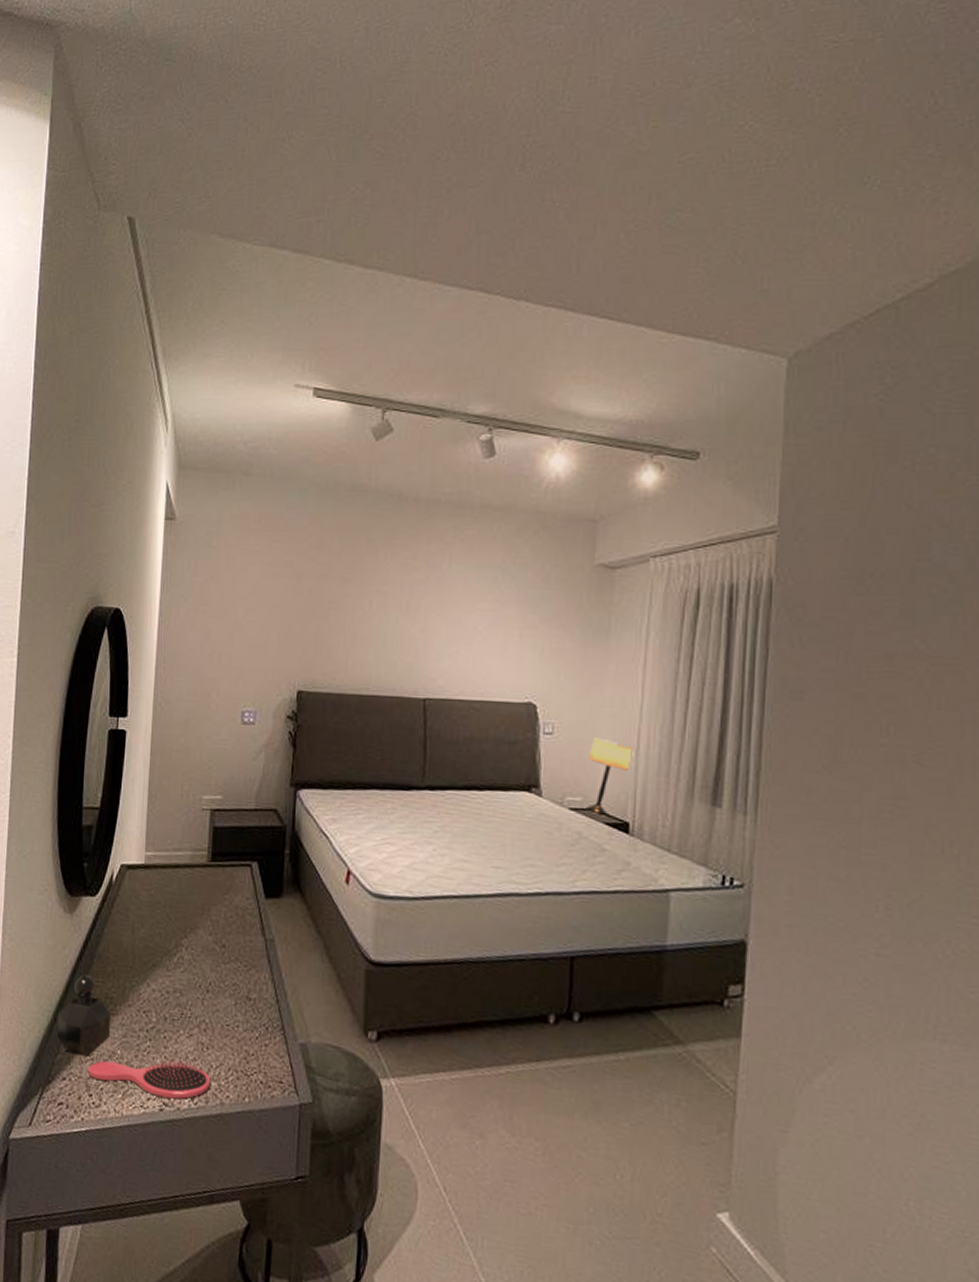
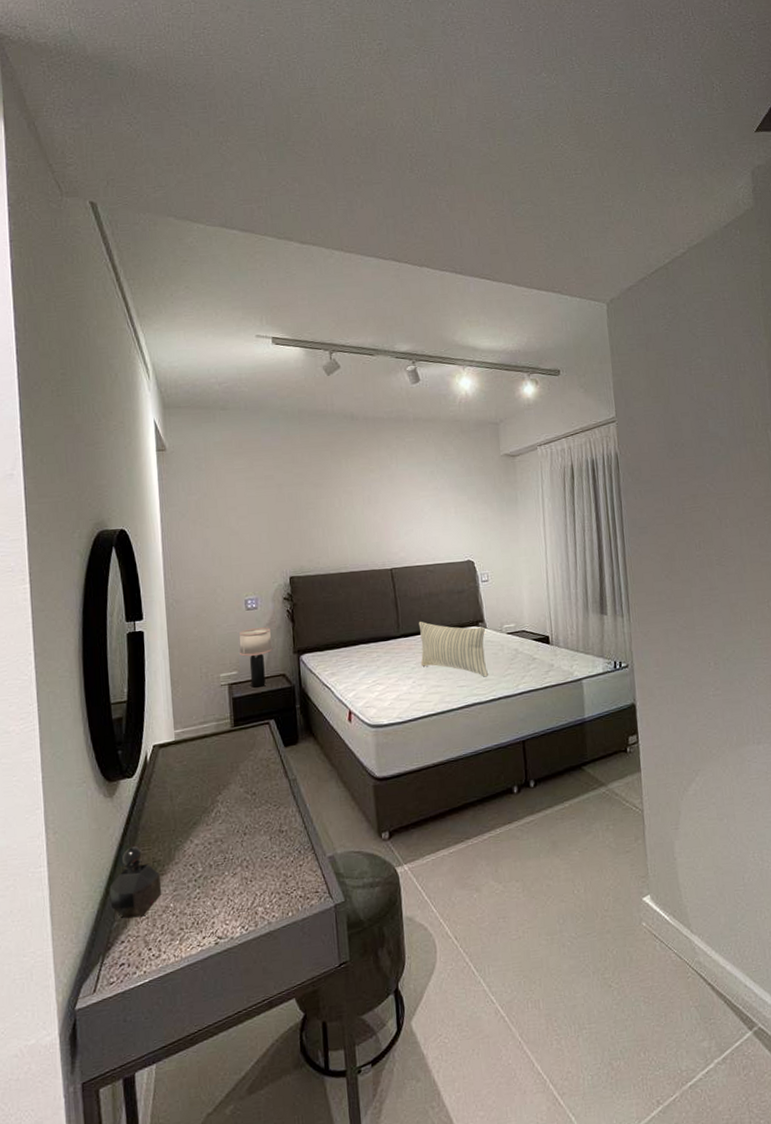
hairbrush: present [87,1060,211,1099] -> none [144,896,258,934]
table lamp: none [228,747,267,820] -> present [239,627,273,688]
pillow: none [446,773,539,862] -> present [418,622,489,677]
table lamp: present [586,737,634,815] -> none [515,578,546,634]

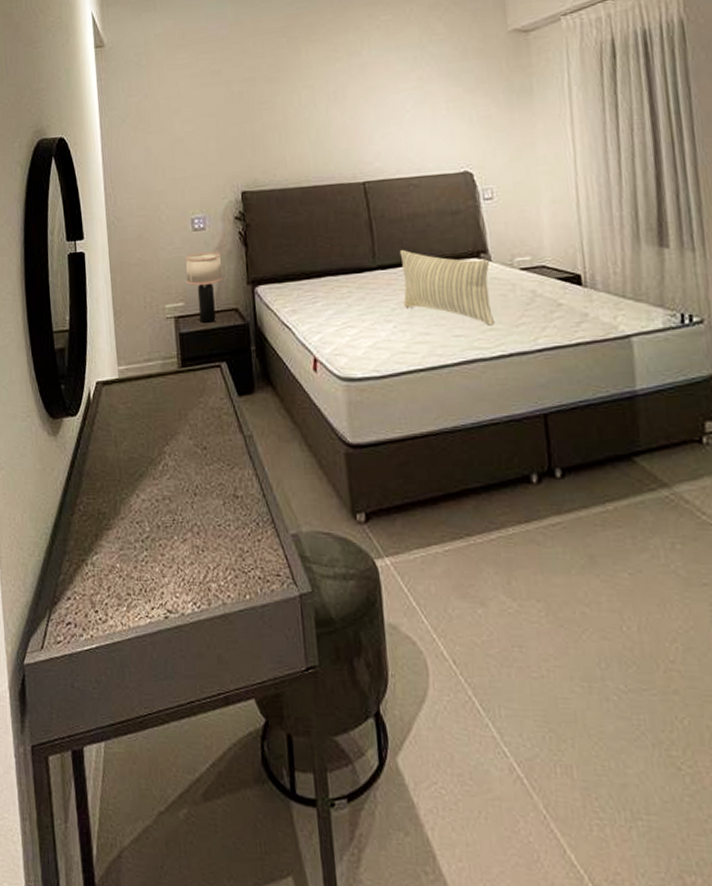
perfume bottle: present [109,846,162,918] -> none [54,494,108,574]

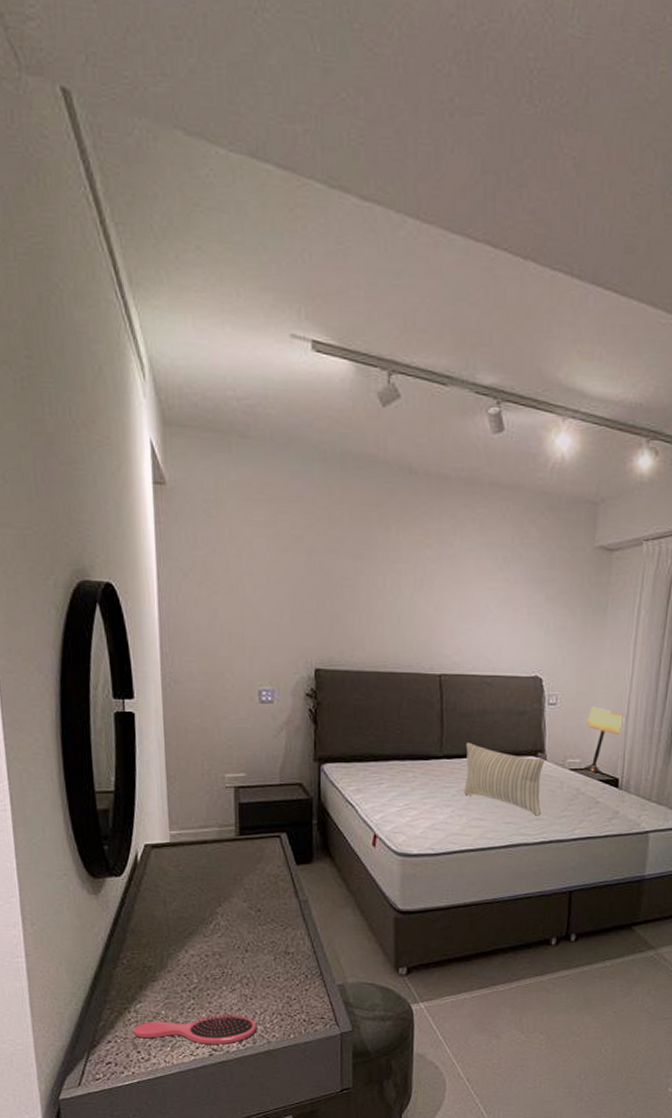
hairbrush: none [90,566,211,605] -> present [132,1012,257,1044]
table lamp: present [185,252,224,323] -> none [249,726,289,795]
table lamp: none [530,196,575,271] -> present [583,706,625,773]

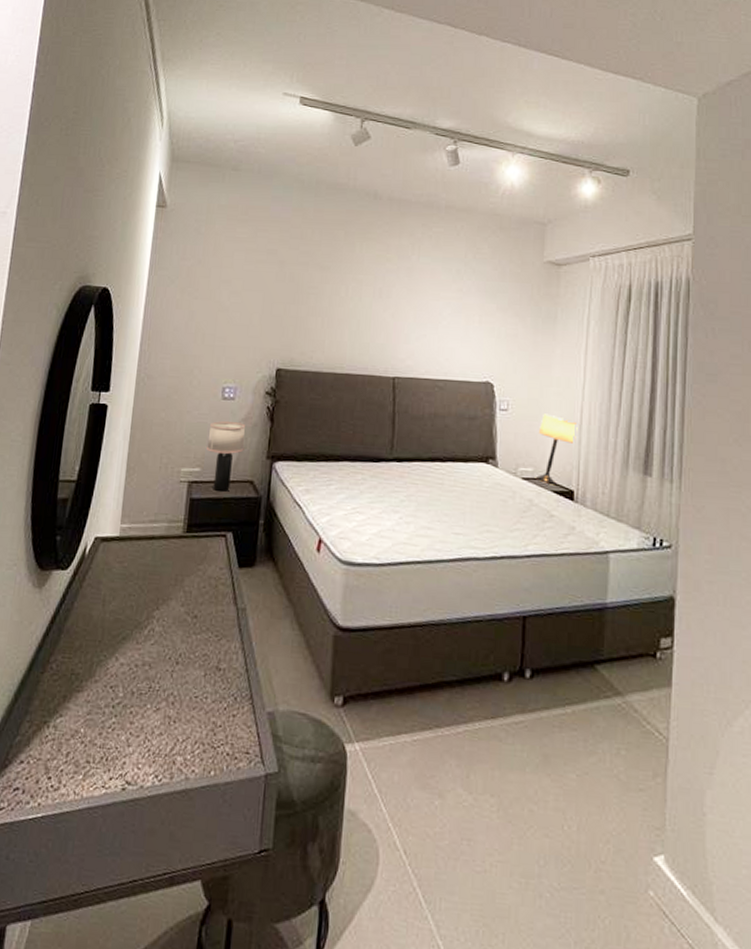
hairbrush: present [132,1012,257,1044] -> none [47,736,177,777]
table lamp: none [249,726,289,795] -> present [207,421,246,492]
pillow: present [463,743,544,816] -> none [412,446,495,528]

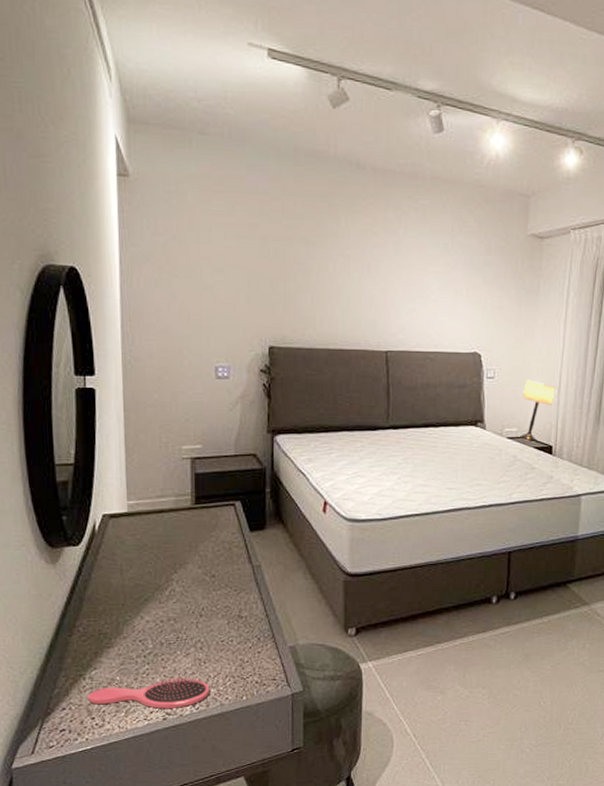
hairbrush: none [47,736,177,777] -> present [87,676,210,709]
table lamp: present [207,421,246,492] -> none [206,400,244,465]

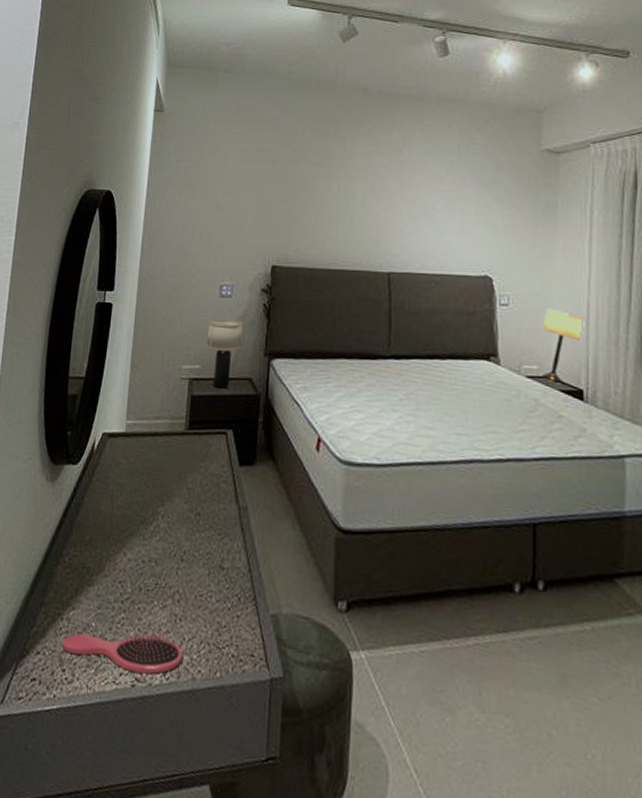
table lamp: none [206,400,244,465] -> present [206,319,243,389]

